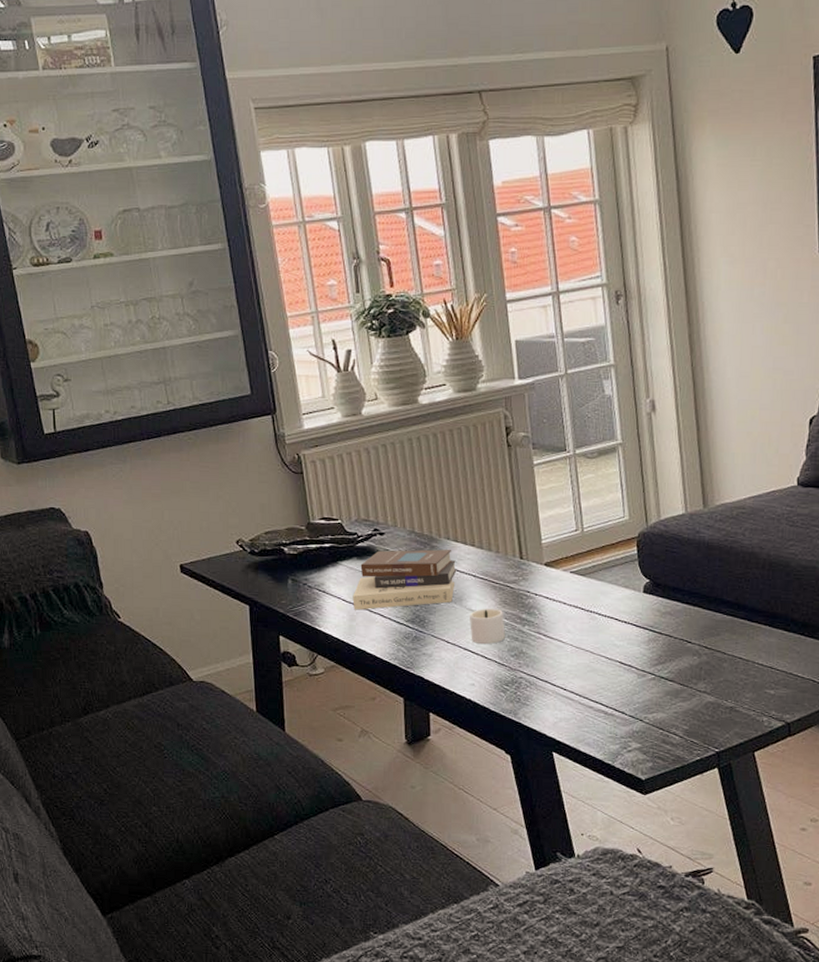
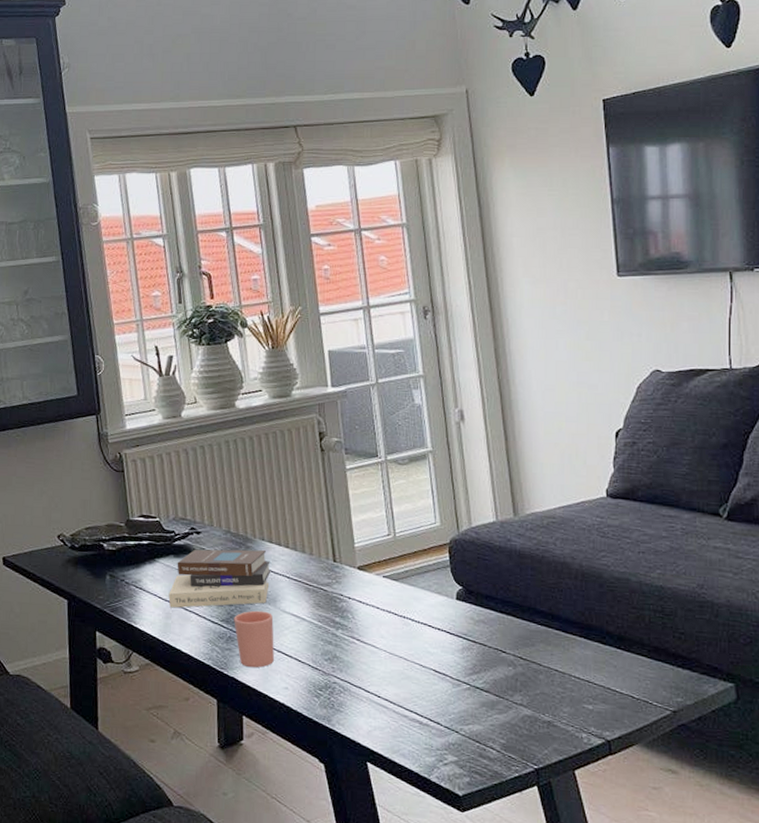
mug: none [419,610,461,666] -> present [234,610,274,668]
candle: present [470,608,505,645] -> none [283,610,319,648]

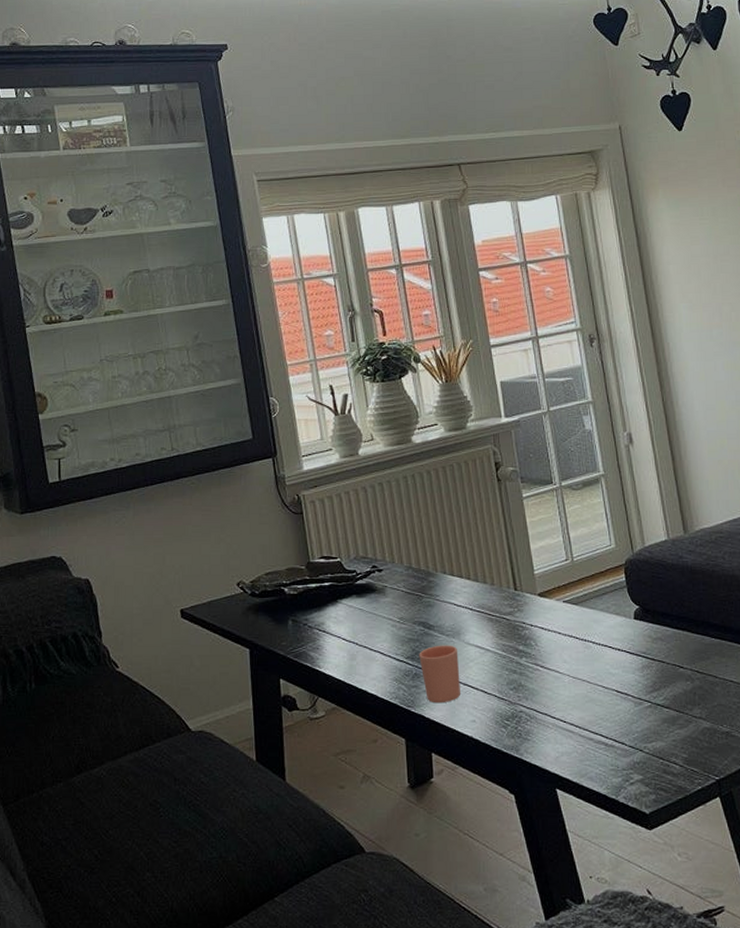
books: present [168,549,271,608] -> none [352,584,454,649]

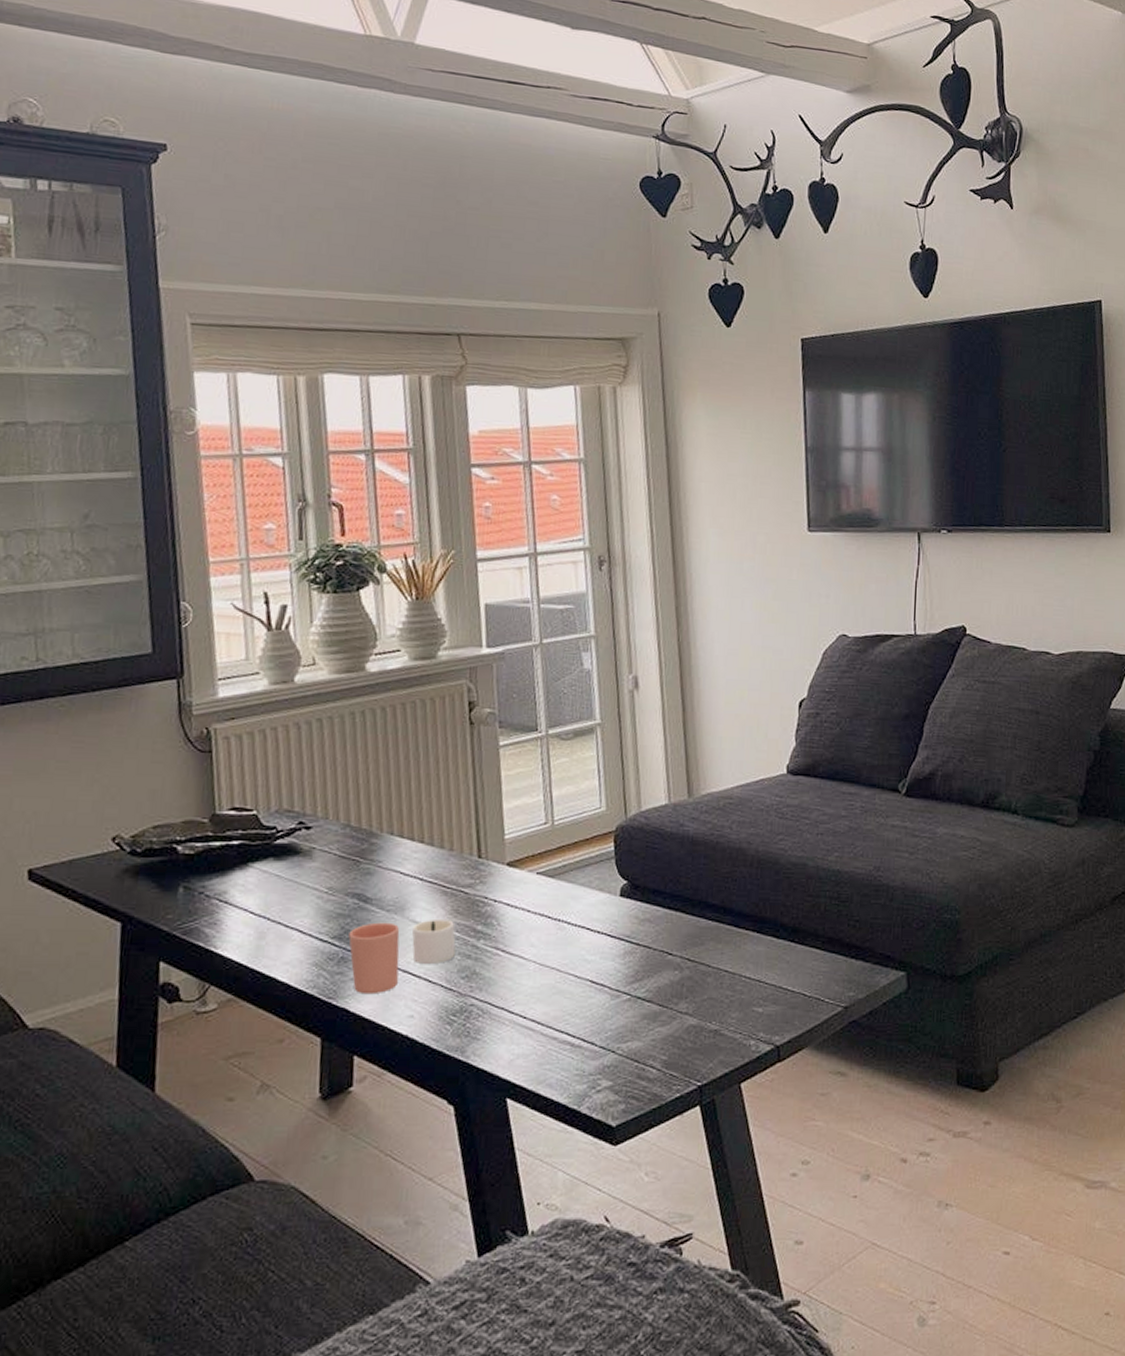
candle: none [468,641,503,679] -> present [412,918,456,965]

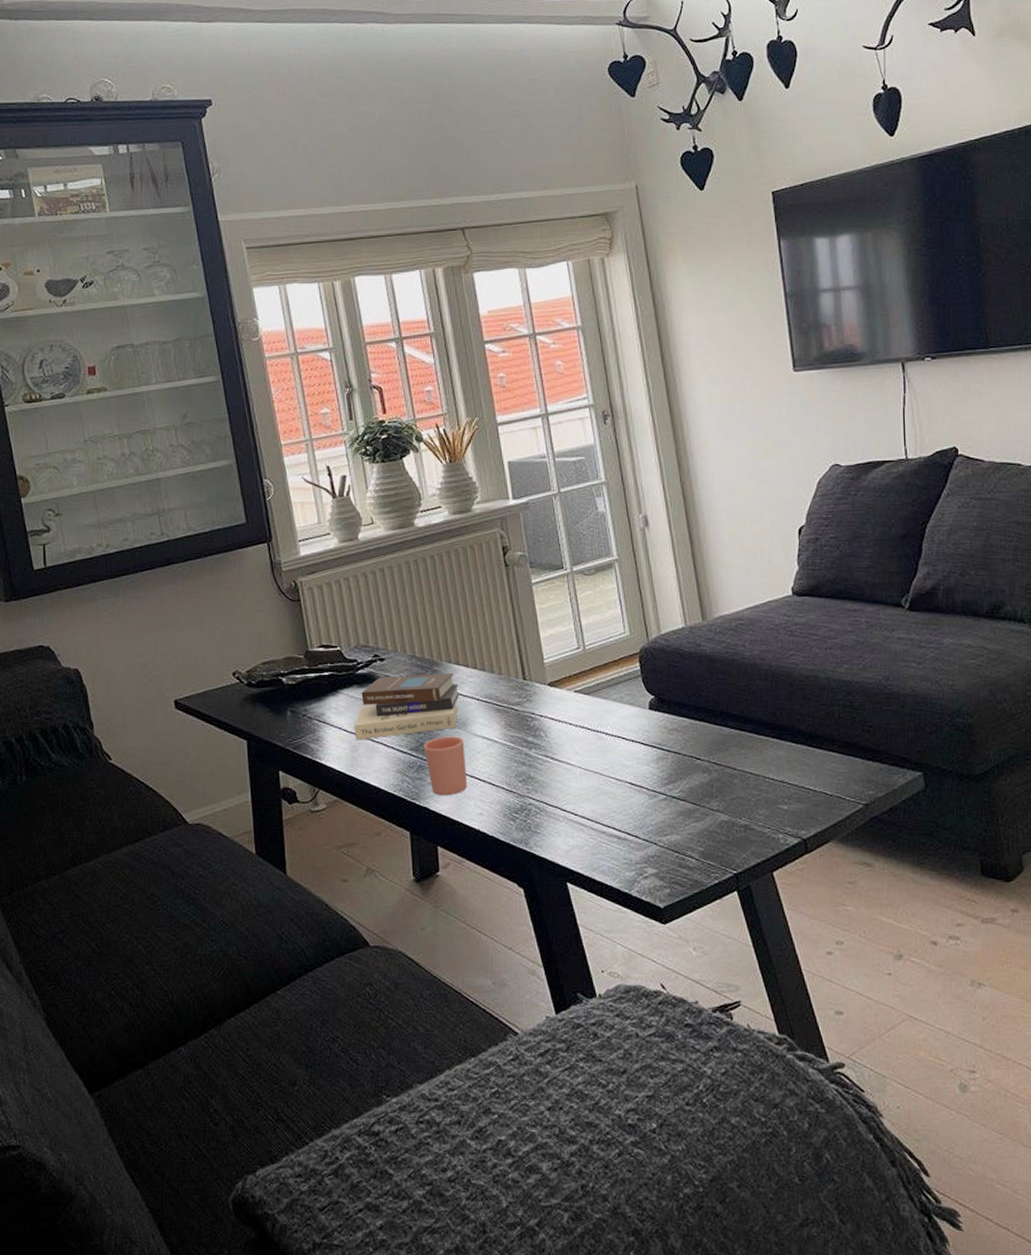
books: none [263,847,400,925] -> present [354,673,460,740]
candle: present [412,918,456,965] -> none [475,732,512,771]

